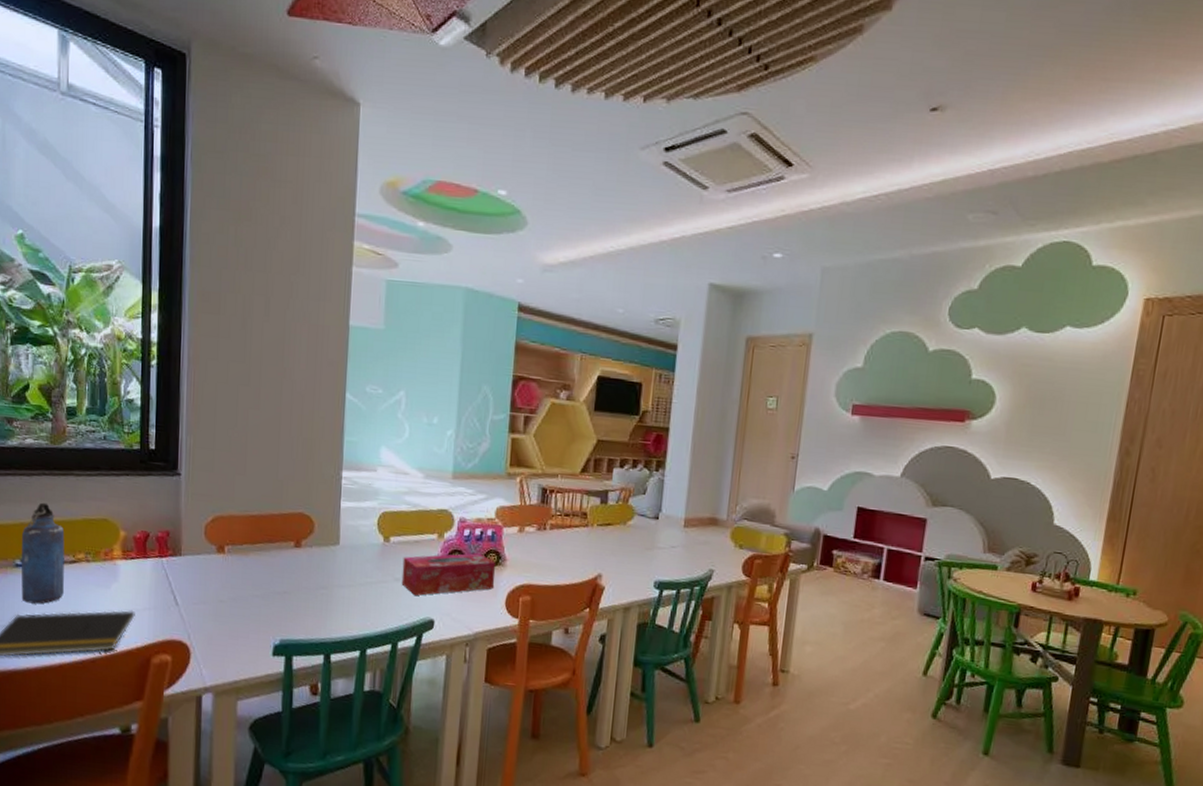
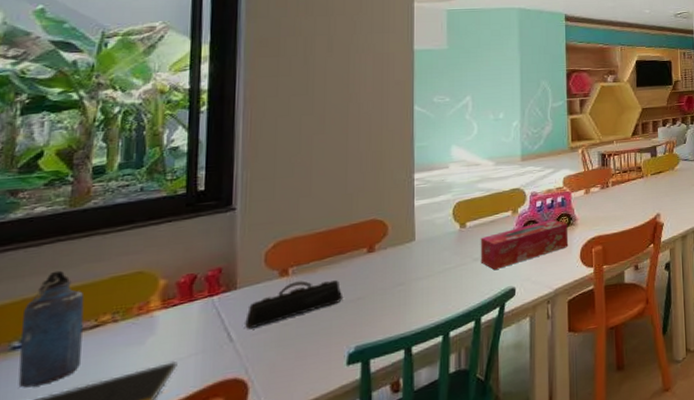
pencil case: none [188,560,272,598] -> present [245,280,344,329]

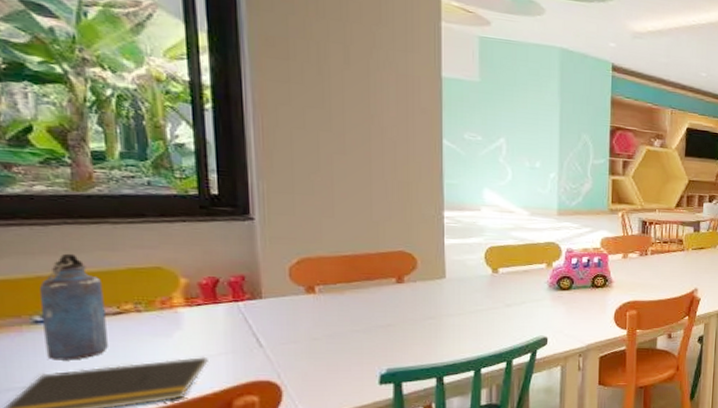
pencil case: present [245,280,344,329] -> none [274,300,373,337]
tissue box: present [480,219,569,270] -> none [513,278,604,318]

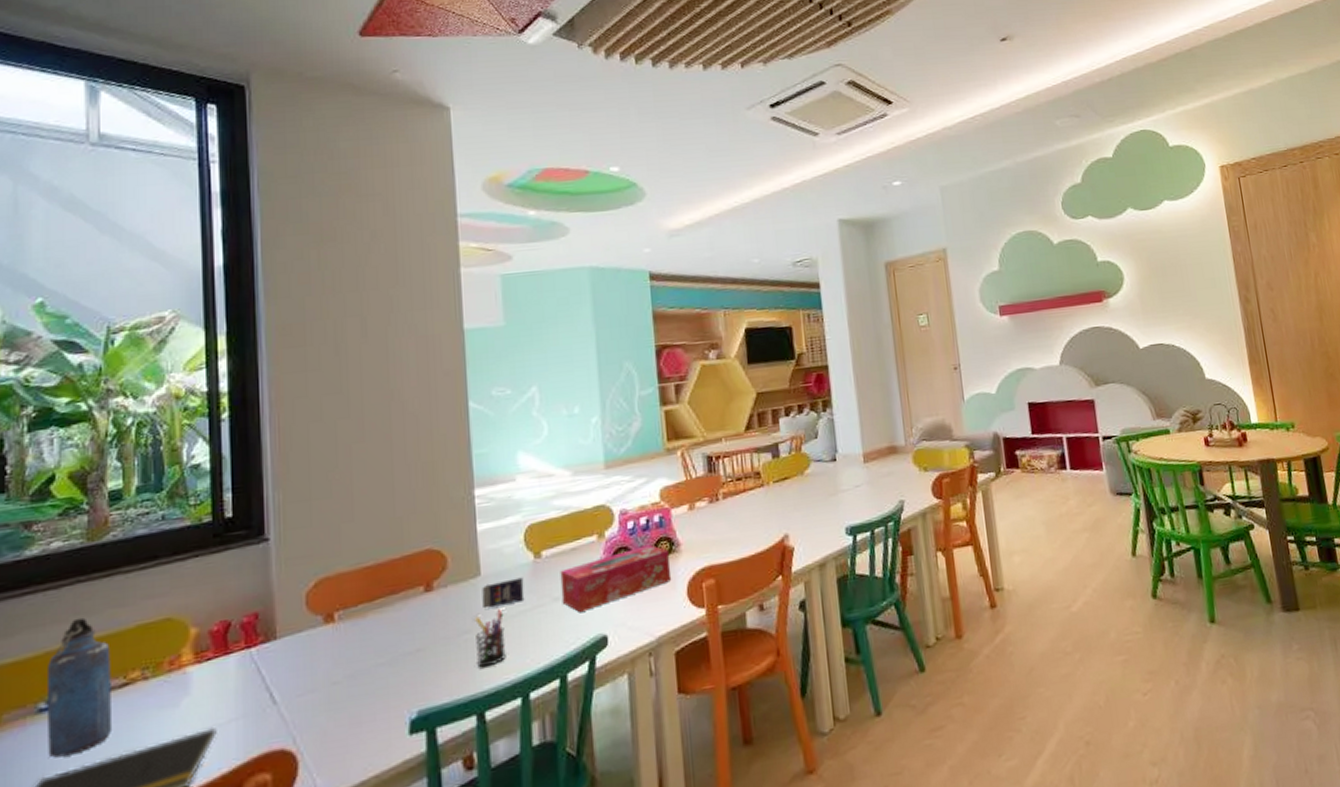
pen holder: none [439,306,463,346] -> present [475,610,506,668]
crayon box: none [446,285,482,305] -> present [482,577,525,610]
tissue box: none [513,278,604,318] -> present [560,545,672,612]

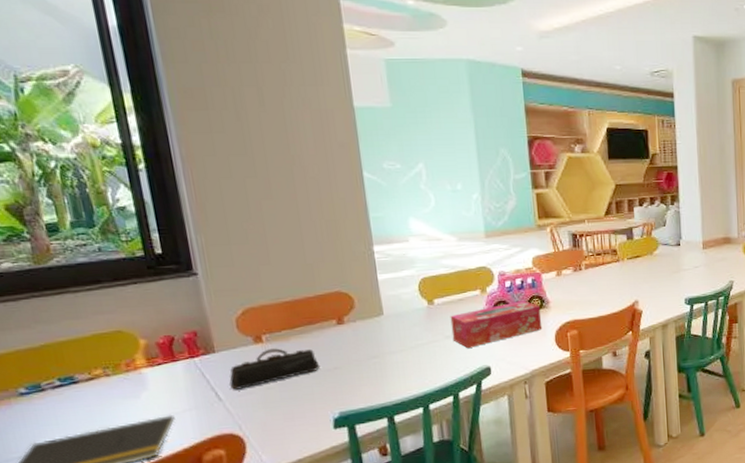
water bottle: present [48,617,111,758] -> none [20,325,86,429]
pencil case: none [289,627,400,688] -> present [229,348,320,390]
pen holder: present [475,610,506,668] -> none [381,342,409,384]
crayon box: present [482,577,525,610] -> none [385,318,421,342]

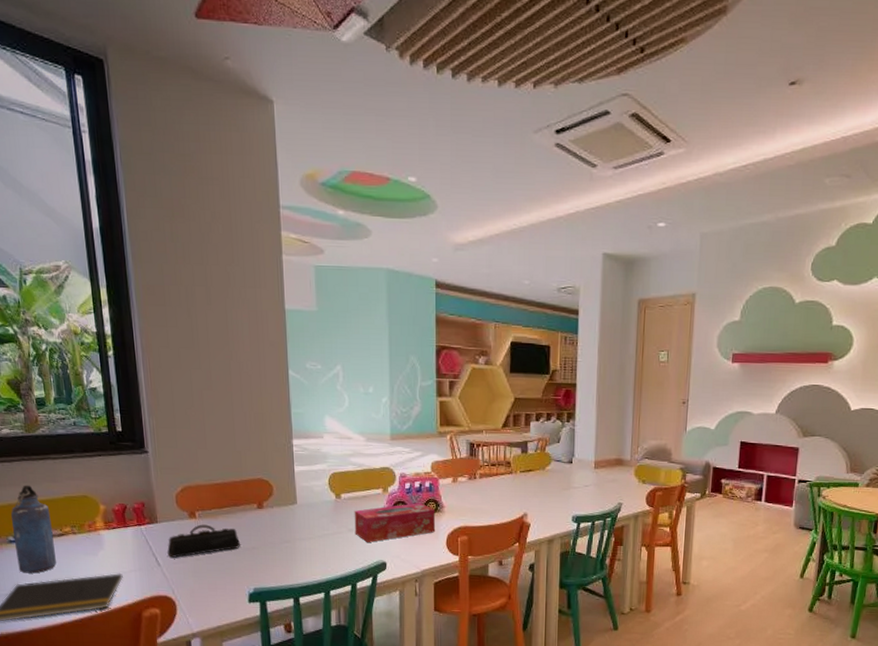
water bottle: none [20,325,86,429] -> present [11,485,57,574]

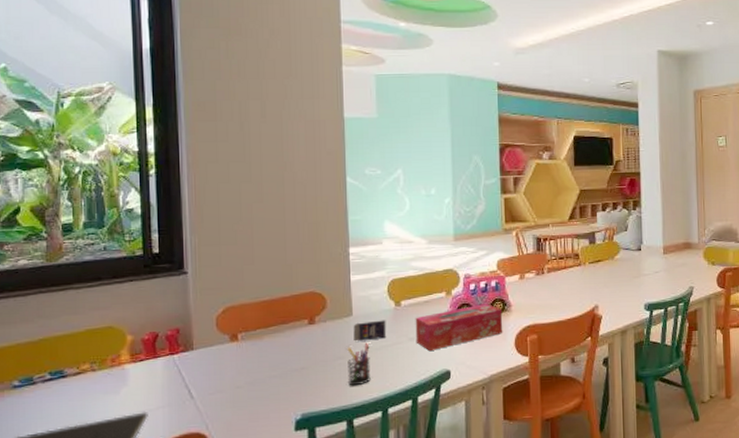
water bottle: present [11,485,57,574] -> none [19,320,69,423]
pencil case: present [167,524,241,558] -> none [203,347,289,388]
pen holder: none [293,531,314,568] -> present [347,343,371,386]
crayon box: none [298,510,328,529] -> present [353,320,387,343]

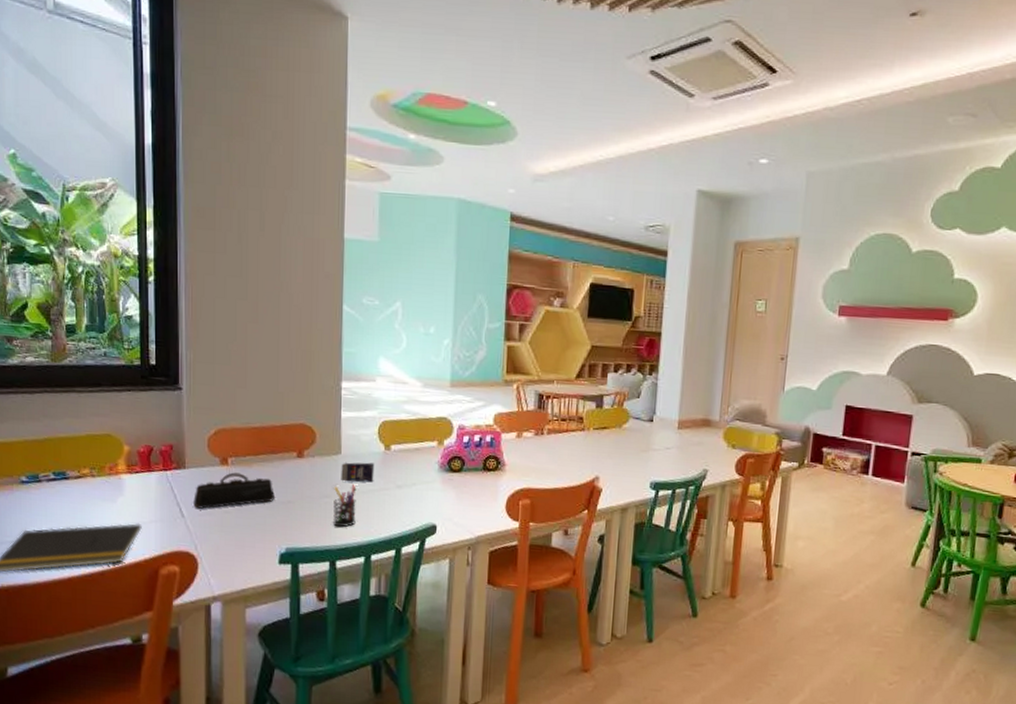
pencil case: none [203,347,289,388] -> present [193,472,276,509]
tissue box: present [415,304,503,351] -> none [403,459,496,502]

